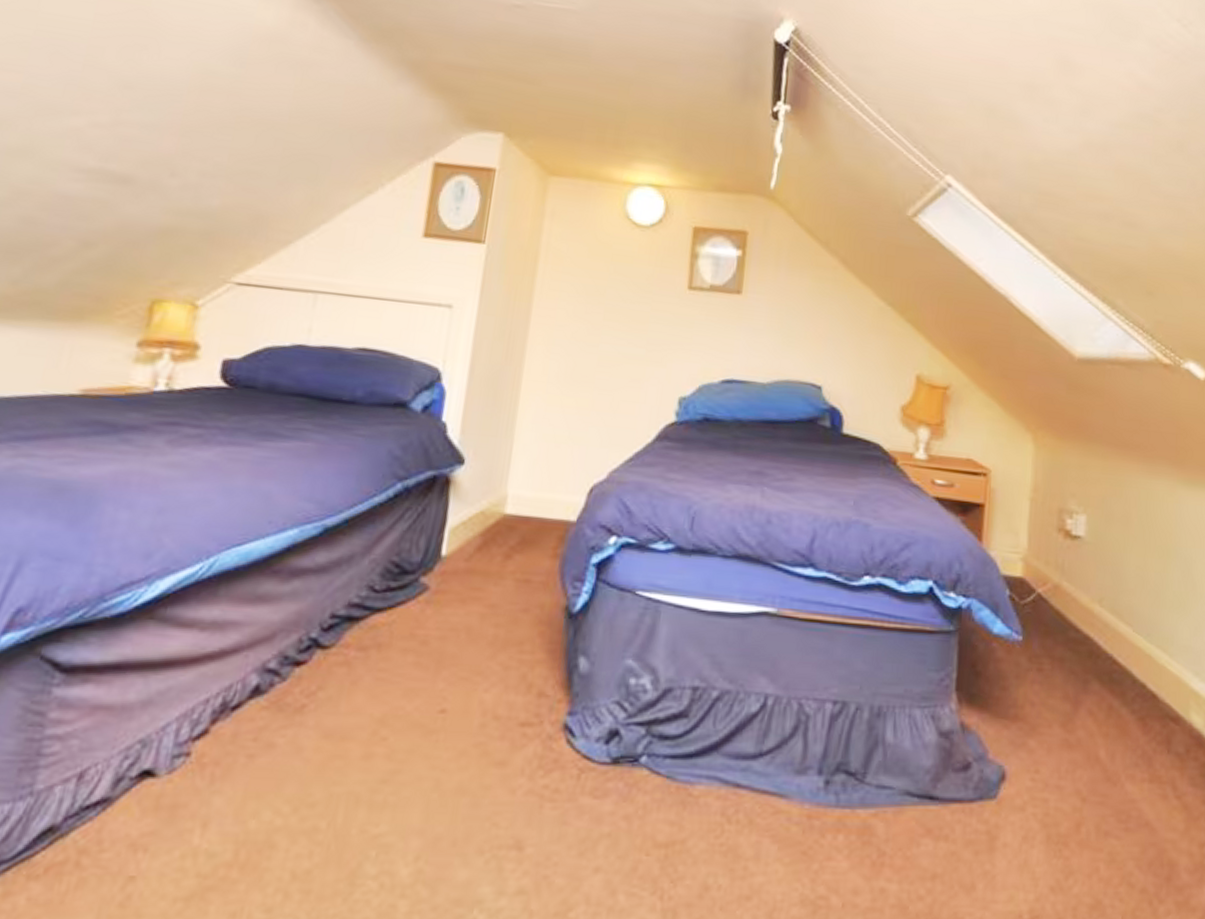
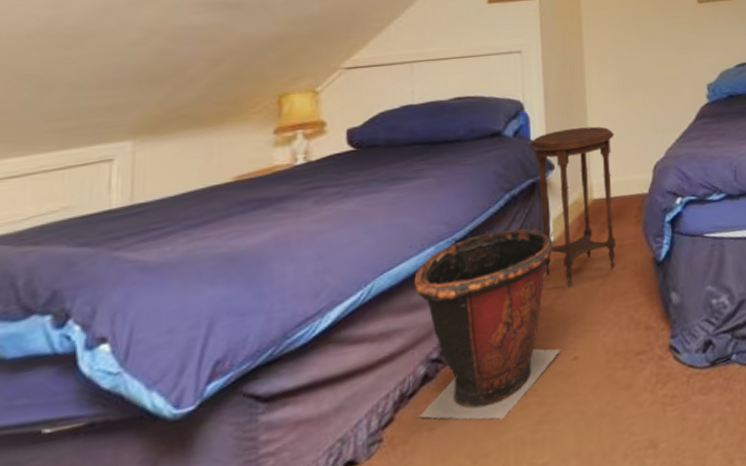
waste bin: none [238,524,449,767] -> present [414,229,561,421]
side table: none [427,416,549,620] -> present [530,126,616,288]

